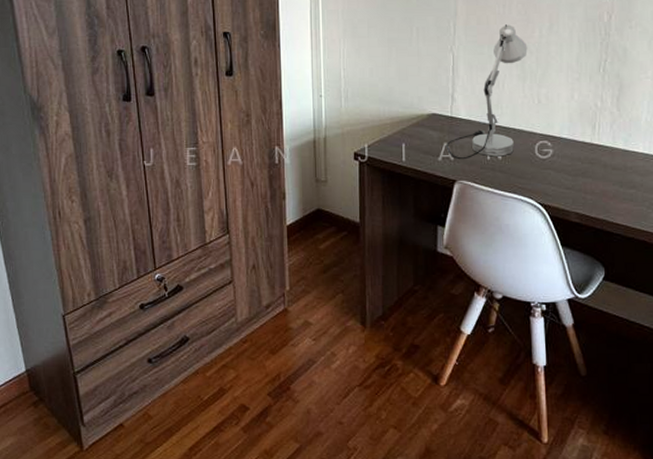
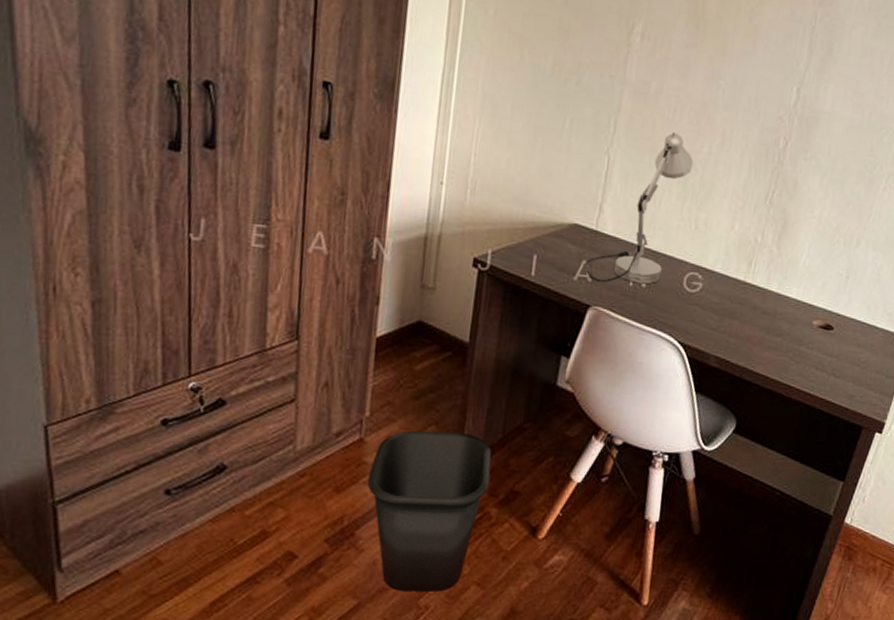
waste bin: none [294,298,392,435] -> present [367,430,492,592]

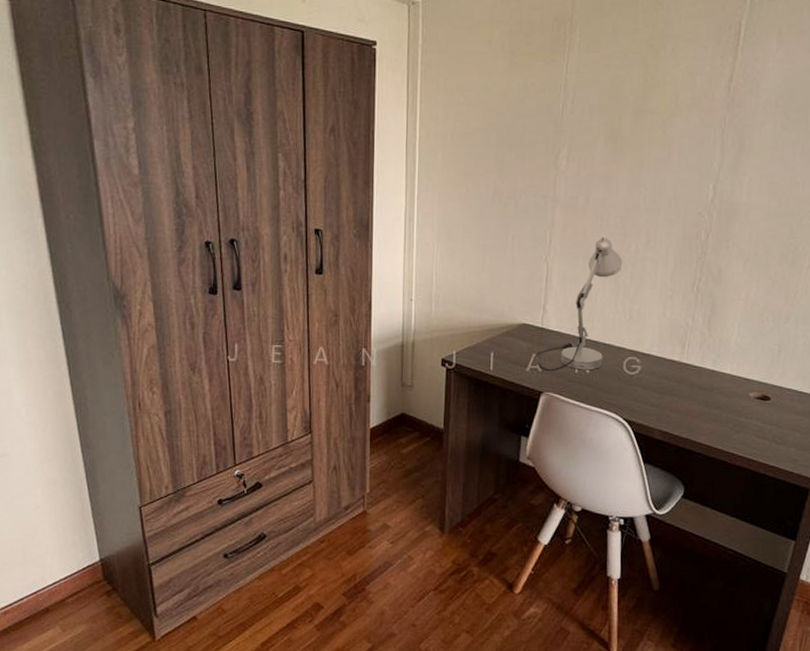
waste bin: present [367,430,492,592] -> none [372,503,470,638]

